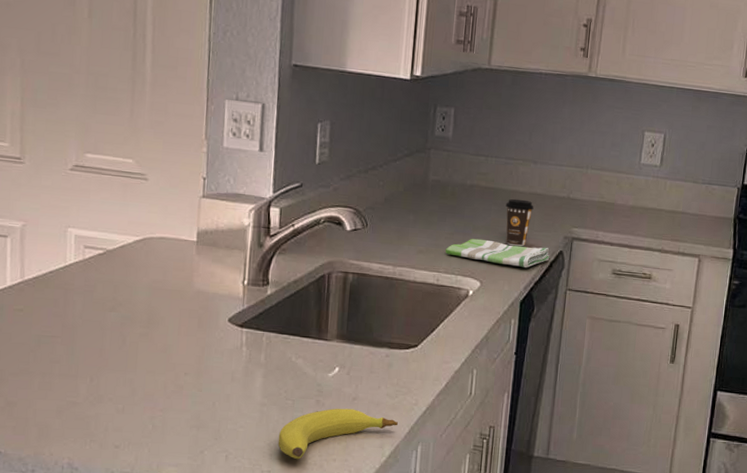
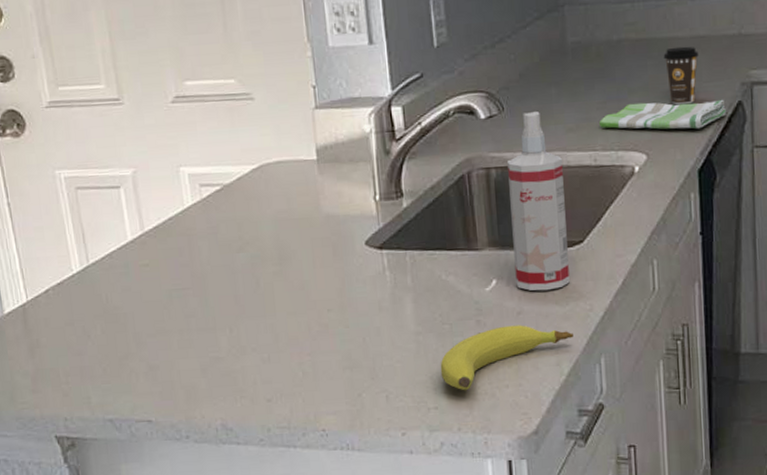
spray bottle: none [355,231,410,383] -> present [507,110,570,291]

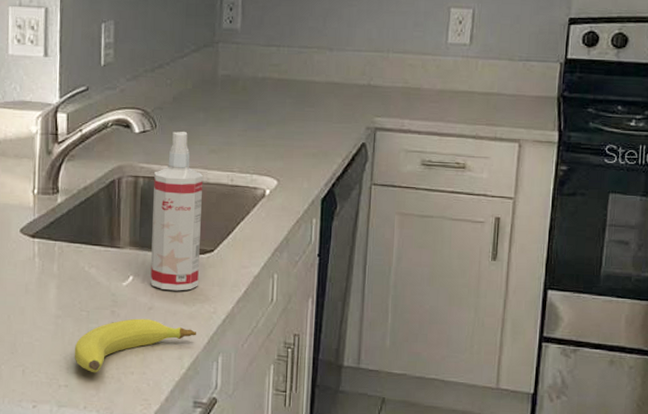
dish towel: present [598,99,726,130] -> none [238,134,351,163]
coffee cup: present [663,46,699,105] -> none [301,89,332,141]

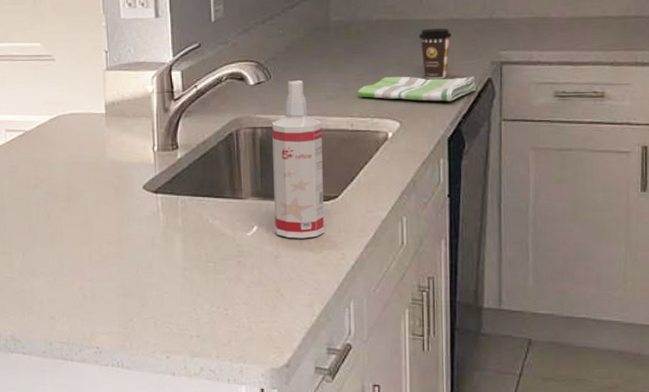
fruit: present [74,318,196,373] -> none [203,268,325,323]
dish towel: none [238,134,351,163] -> present [356,76,476,102]
coffee cup: none [301,89,332,141] -> present [418,28,452,80]

